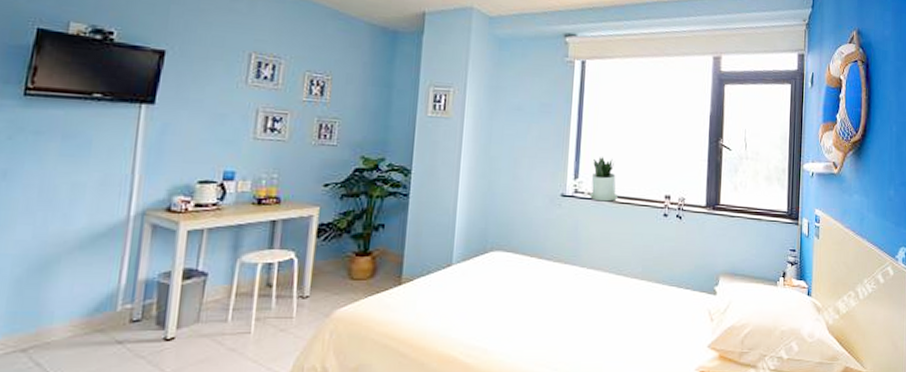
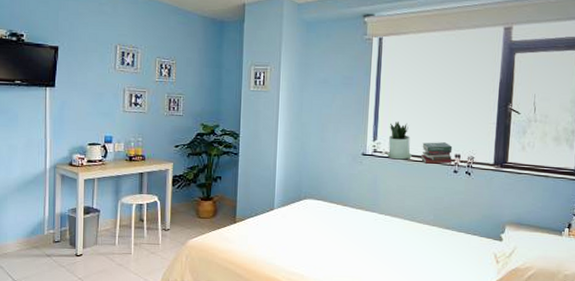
books: none [628,181,662,207] -> present [421,142,453,165]

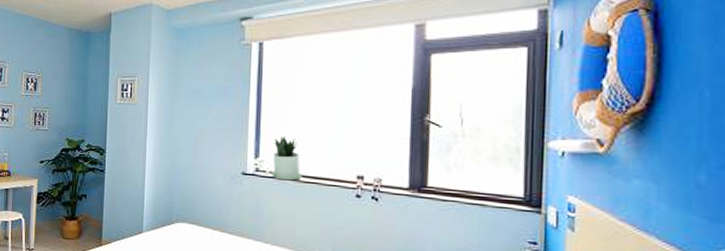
books: present [421,142,453,165] -> none [314,160,353,187]

